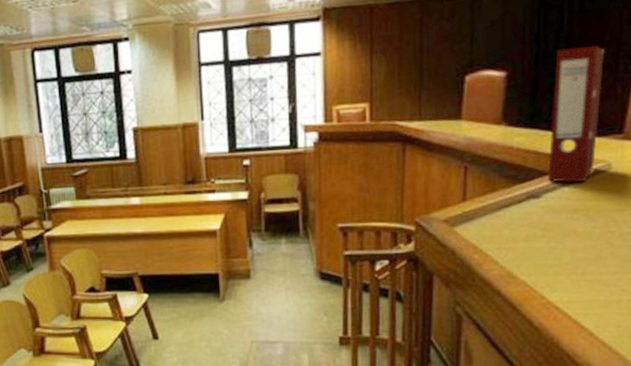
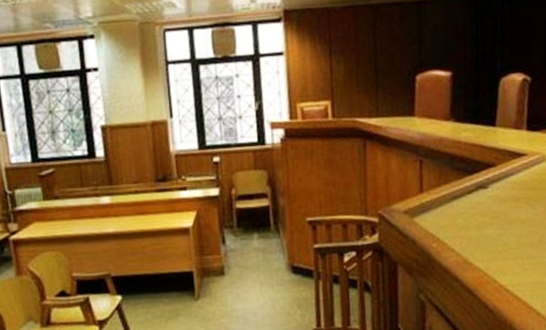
binder: present [548,46,604,182] -> none [492,49,534,173]

